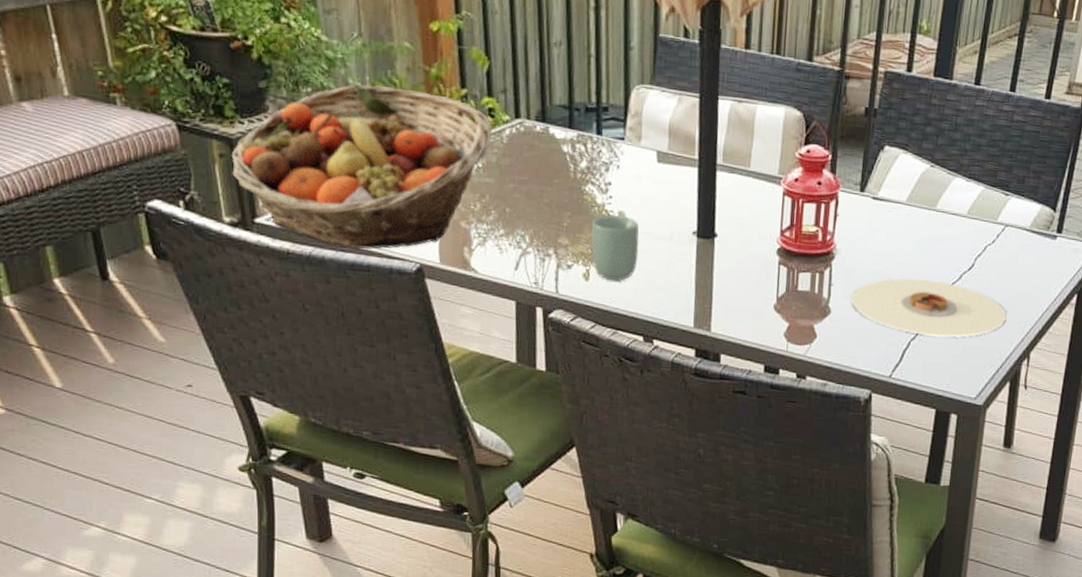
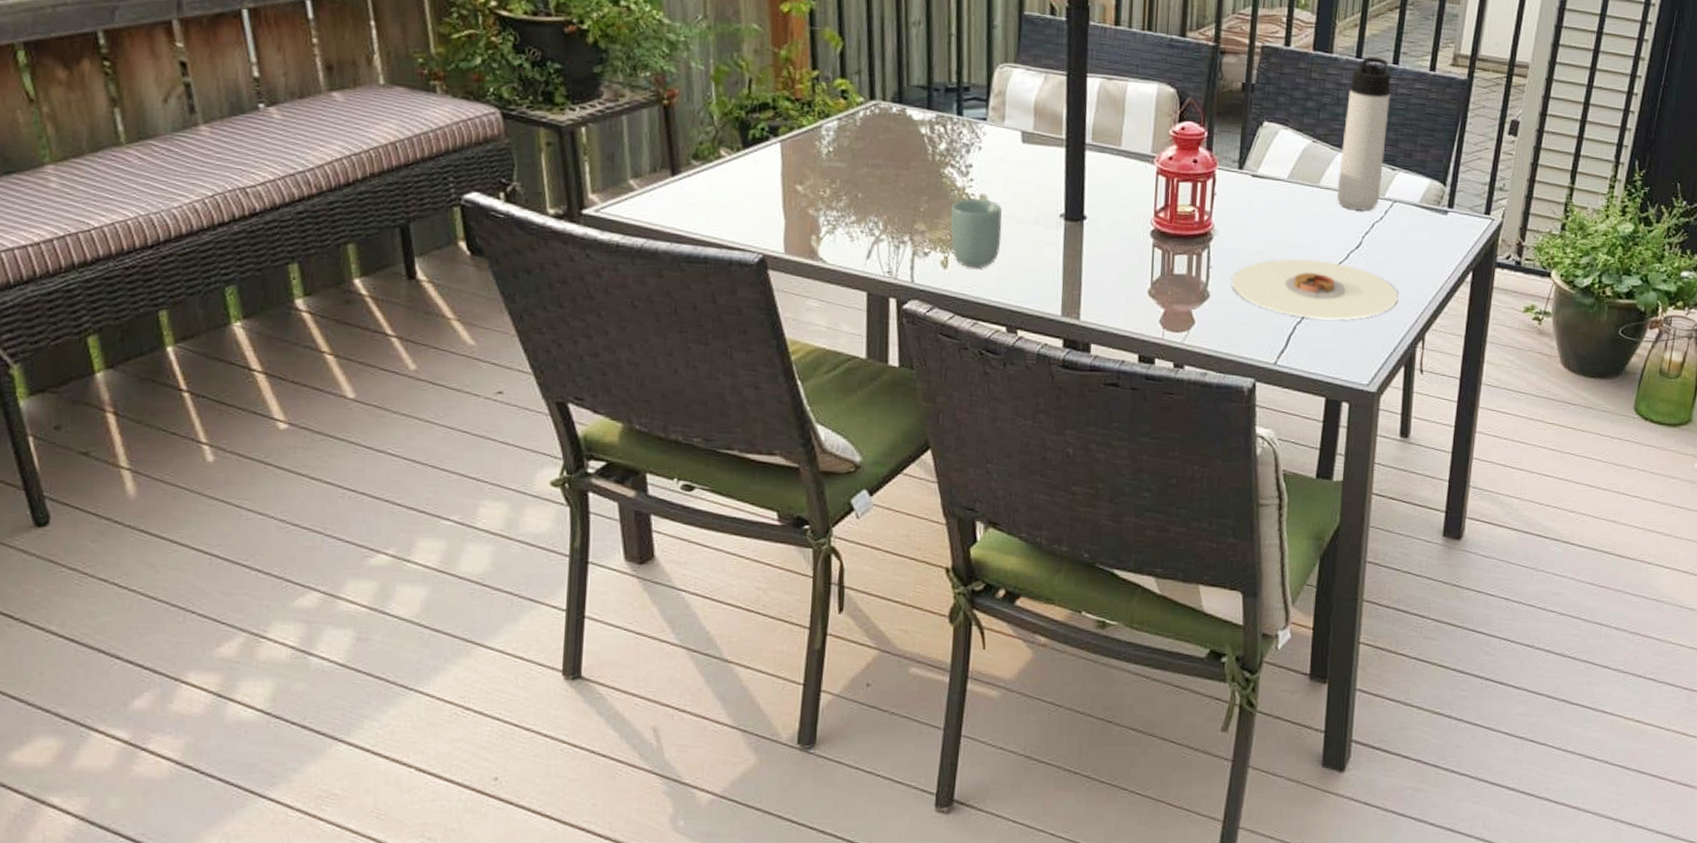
fruit basket: present [231,84,493,250] -> none [559,68,845,241]
thermos bottle: none [951,83,1008,234] -> present [1336,56,1392,210]

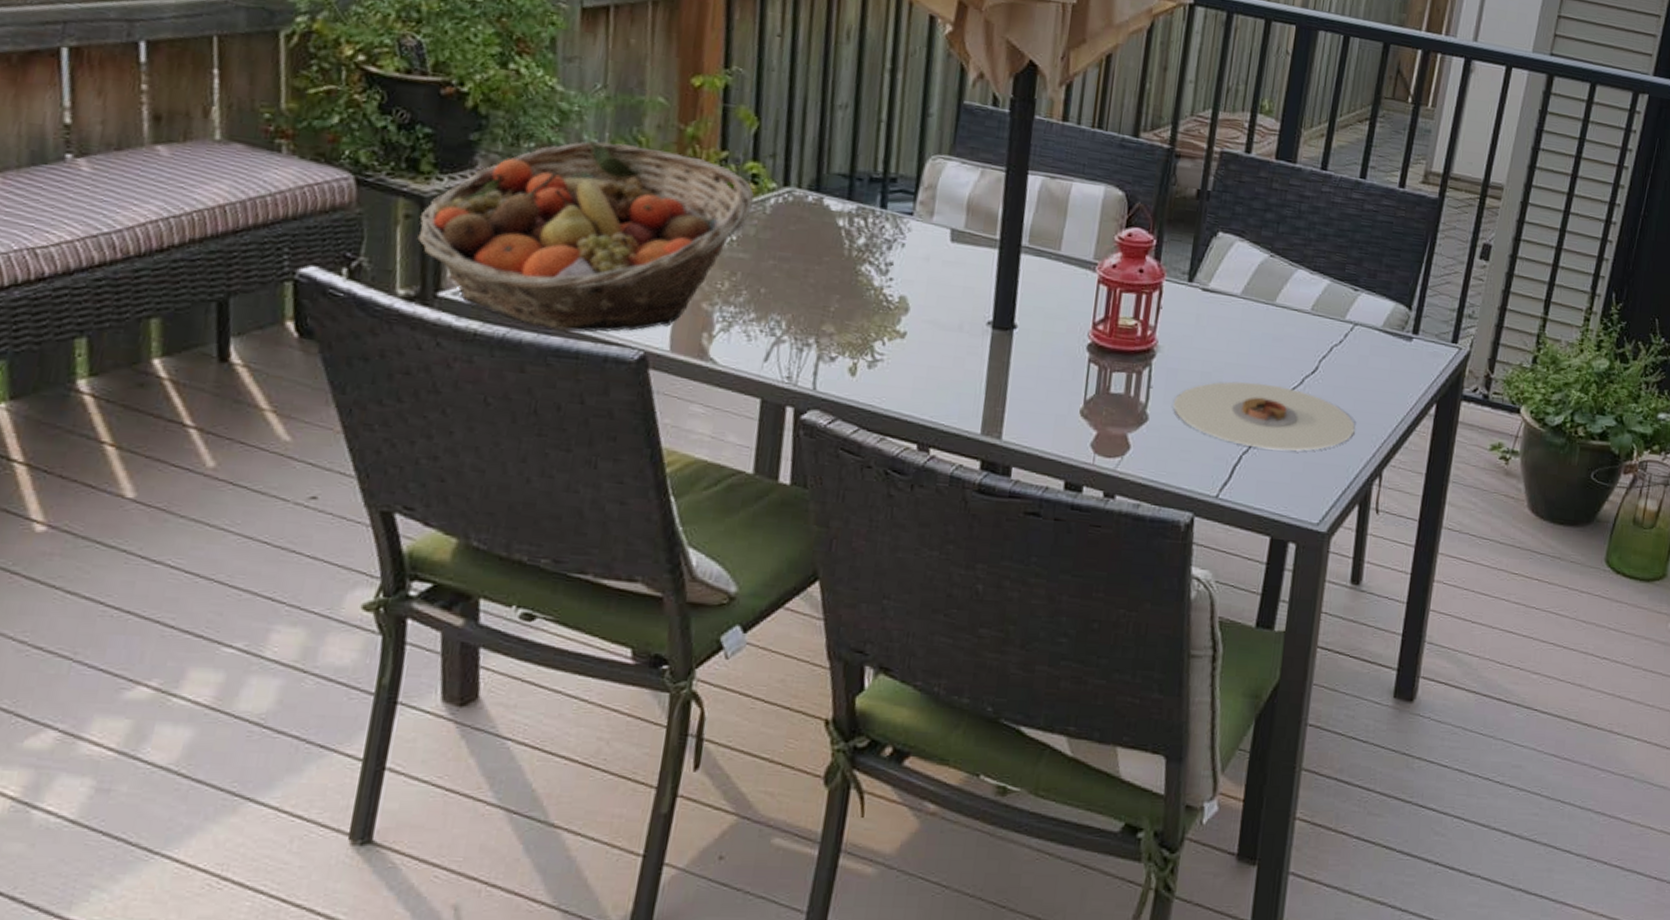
fruit basket: none [559,68,845,241] -> present [417,141,754,333]
cup: present [950,198,1002,269] -> none [861,300,923,378]
thermos bottle: present [1336,56,1392,210] -> none [1293,169,1358,333]

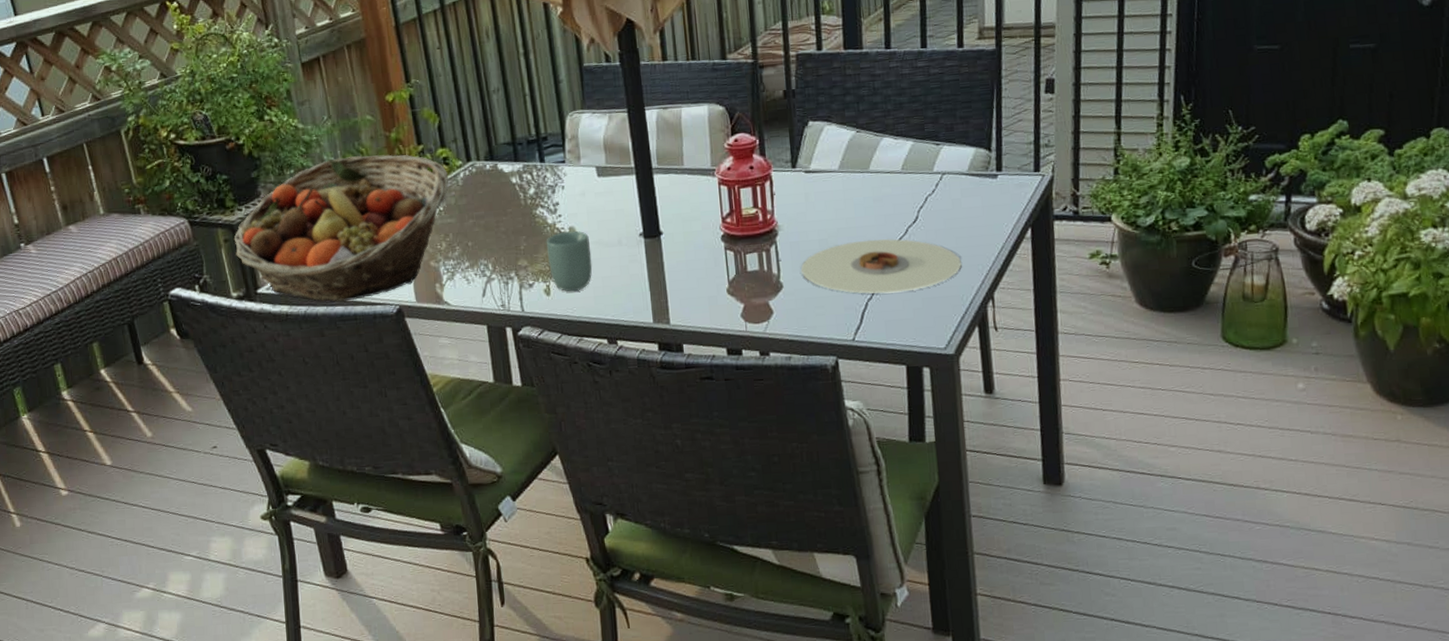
cup: none [861,300,923,378] -> present [546,230,592,292]

